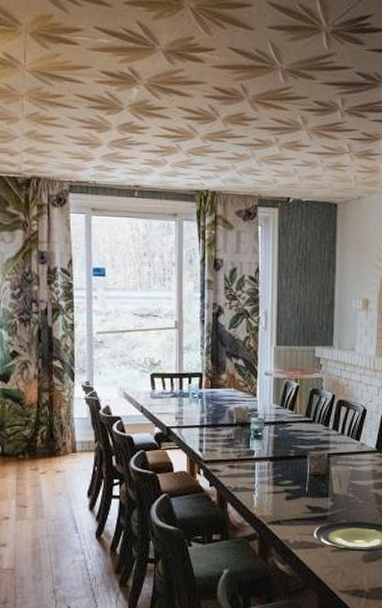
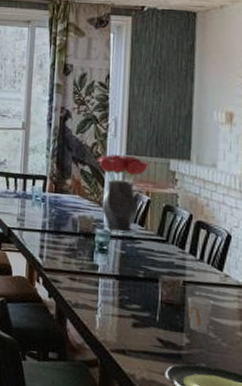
bouquet: none [249,346,299,418] -> present [96,154,151,232]

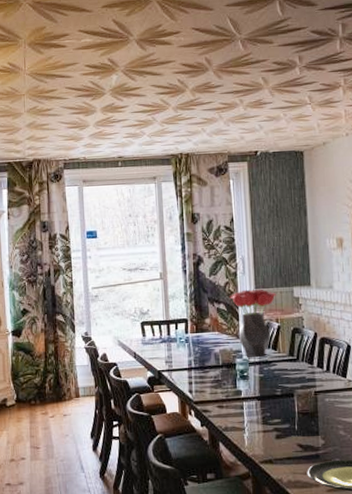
cup: present [187,296,213,334] -> none [319,403,341,433]

